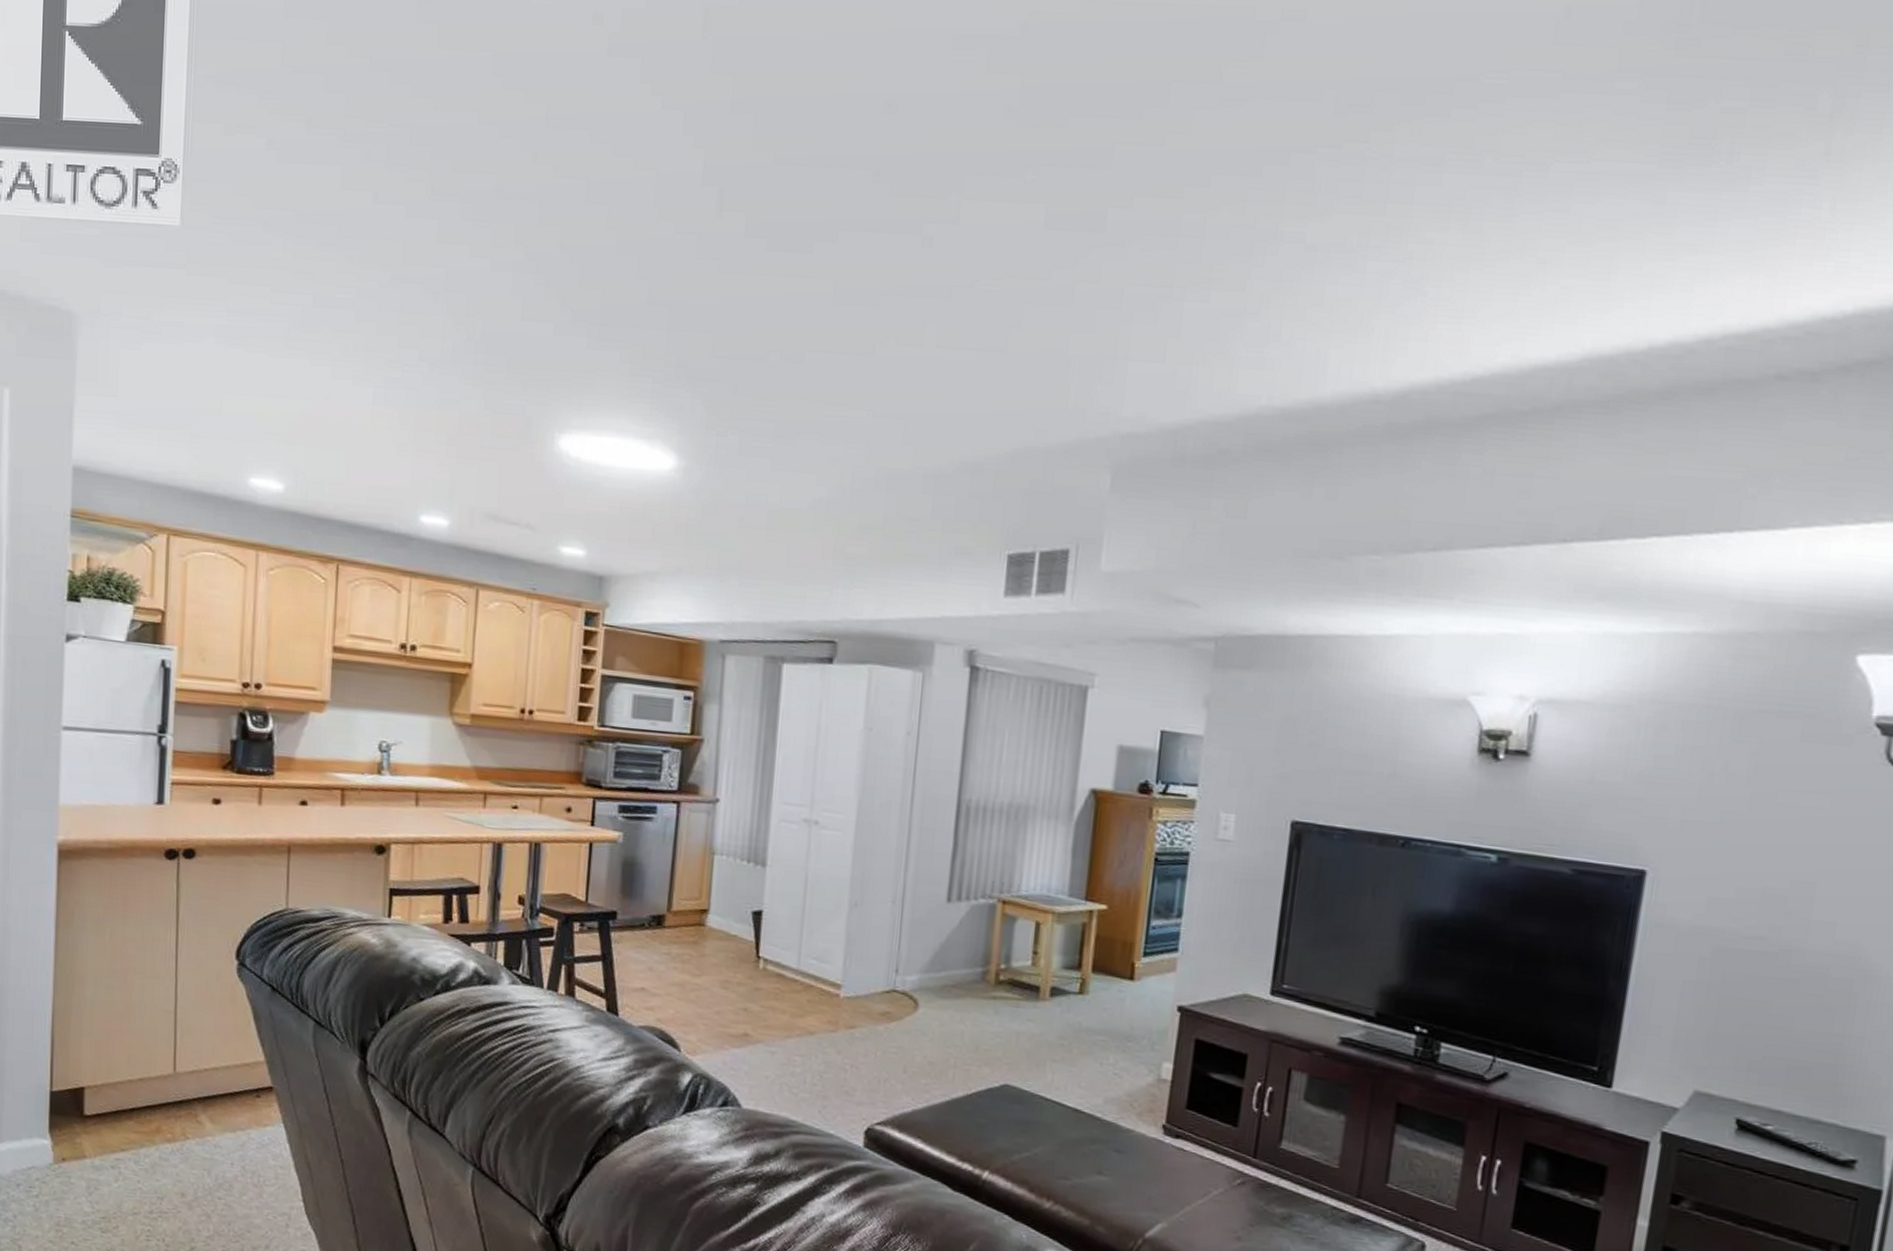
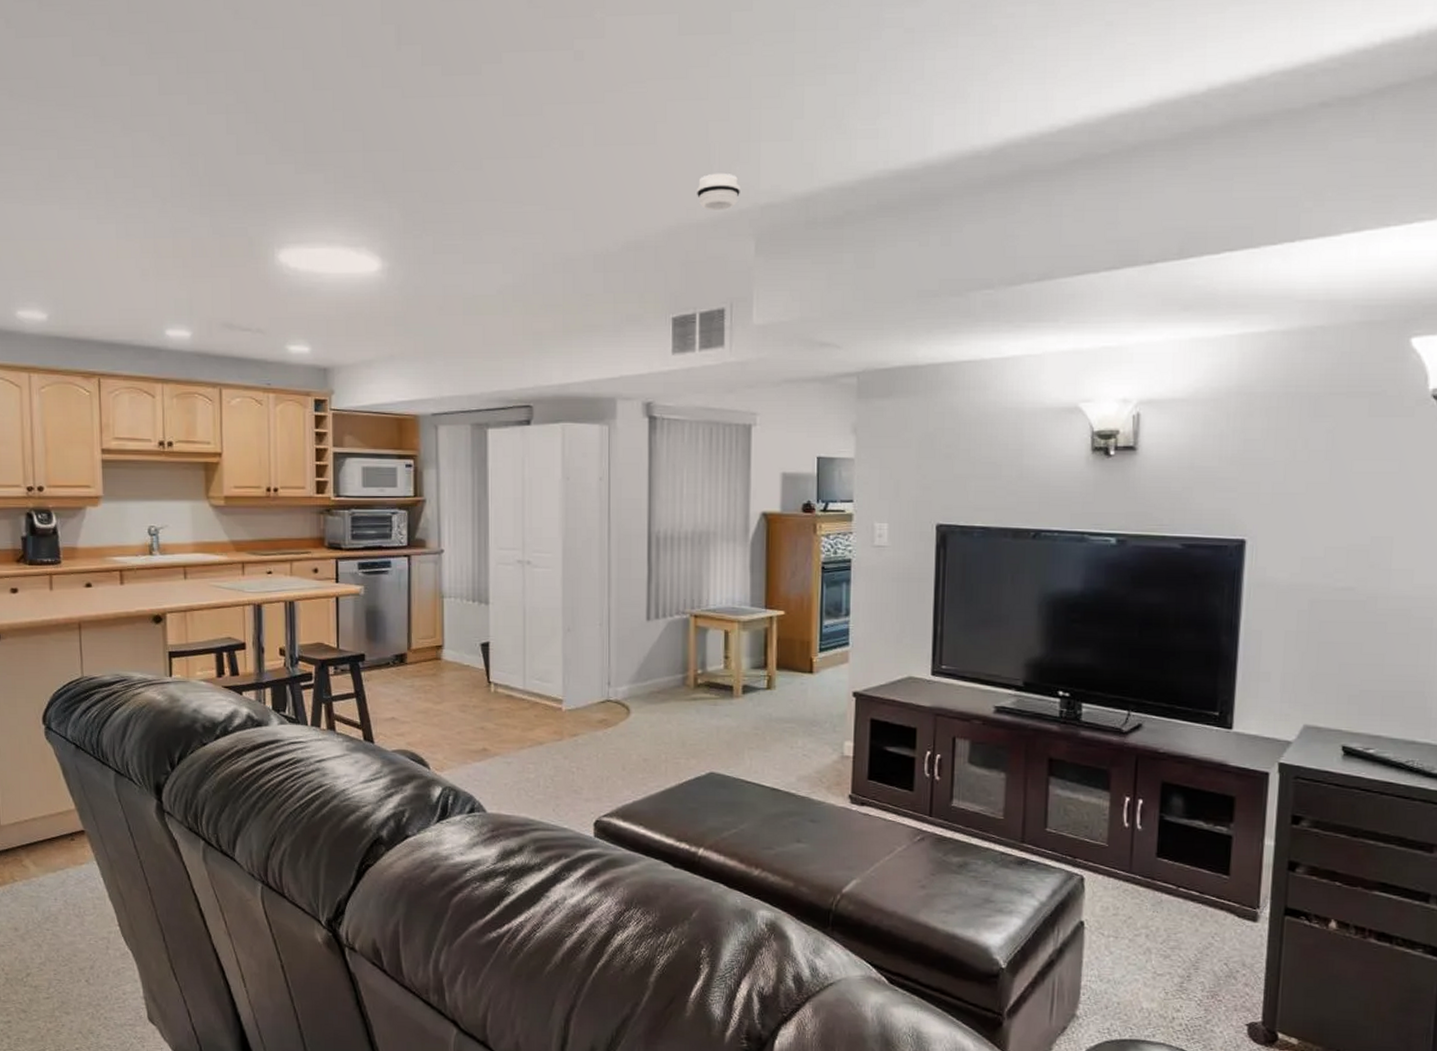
smoke detector: none [1049,392,1101,437] -> present [697,173,741,211]

